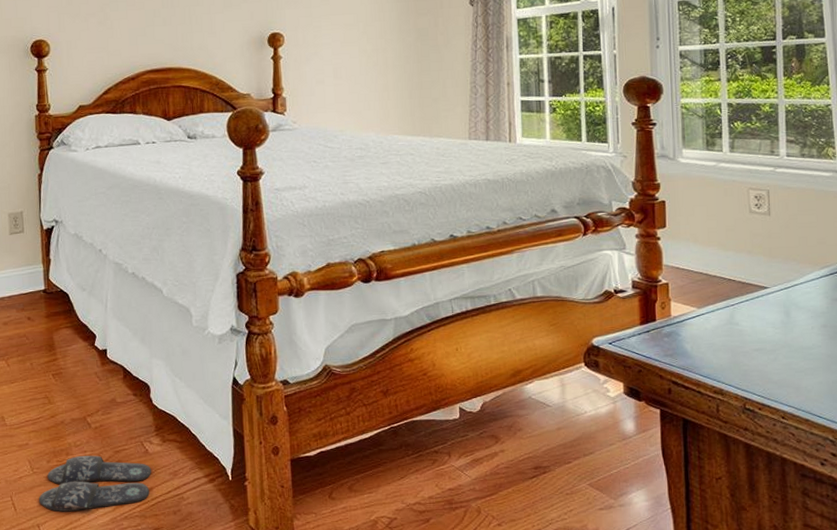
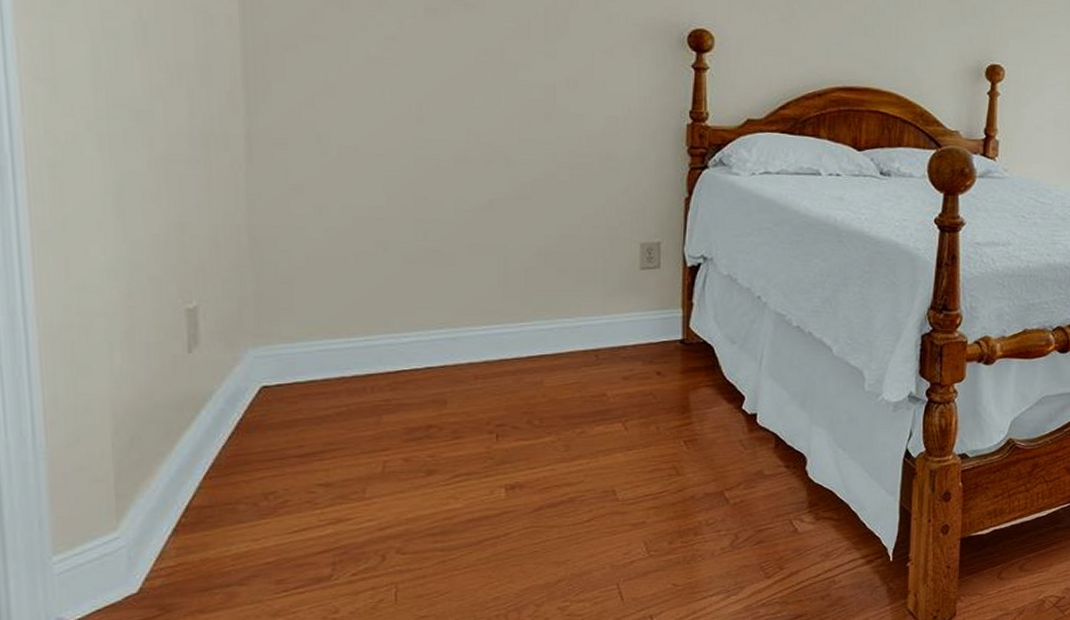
slippers: present [39,455,151,512] -> none [655,535,799,601]

